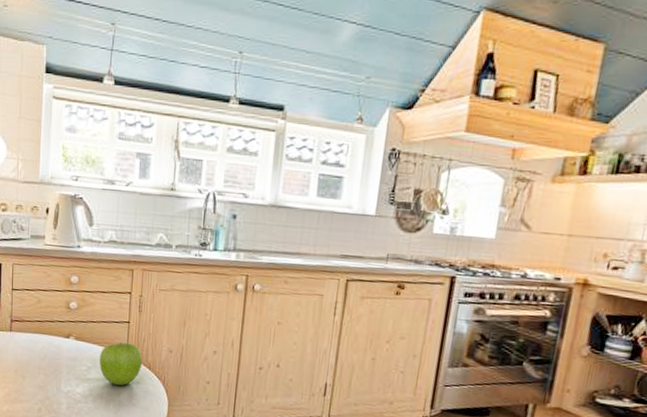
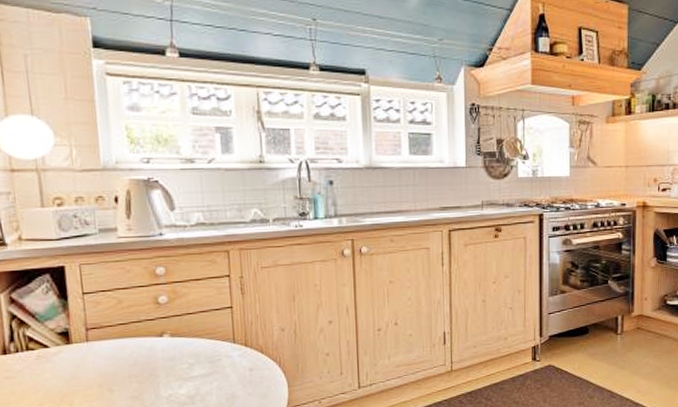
fruit: present [99,342,143,386] -> none [202,329,254,378]

